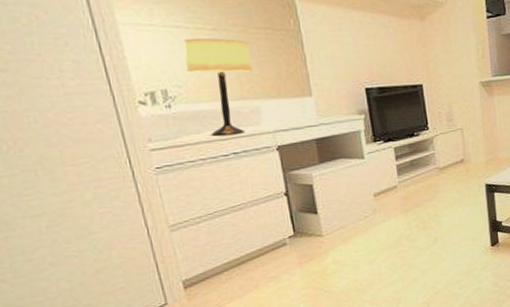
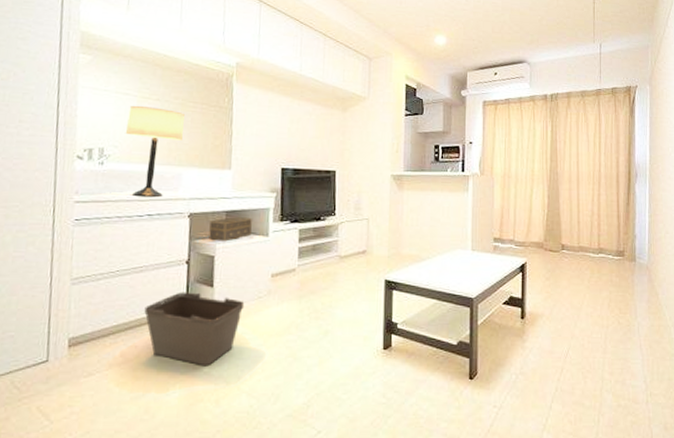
bicycle basket: none [252,221,353,286] -> present [144,292,245,367]
decorative box: none [301,142,346,170] -> present [209,217,252,242]

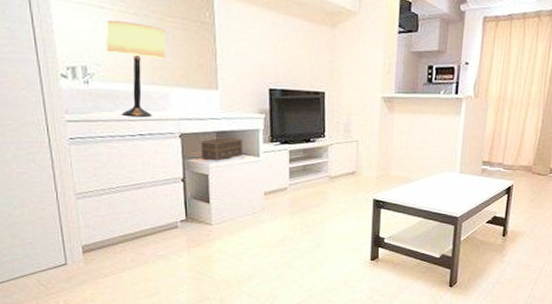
bicycle basket: present [144,292,245,367] -> none [147,207,240,272]

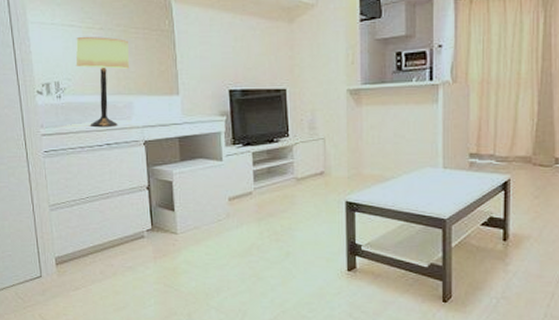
decorative box: present [201,137,242,161] -> none [164,142,205,167]

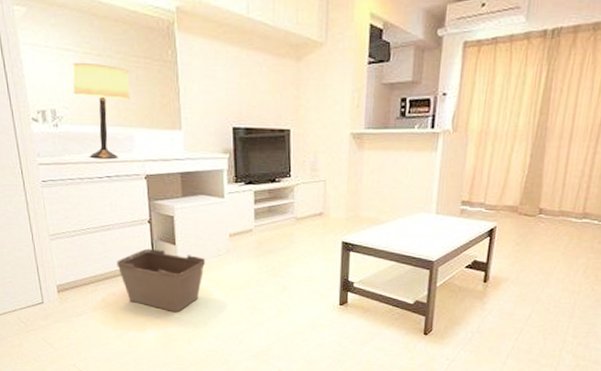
bicycle basket: none [115,216,206,284] -> present [116,248,206,313]

